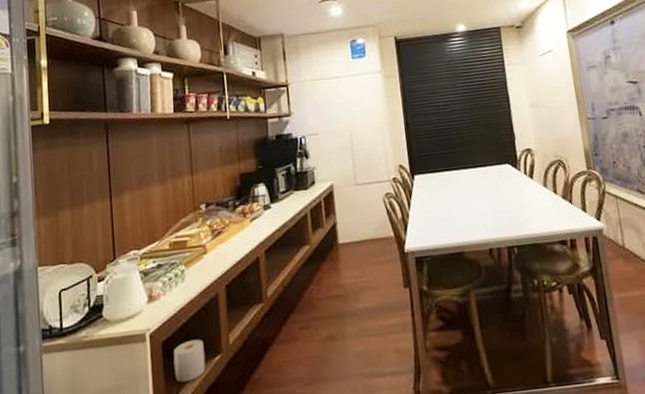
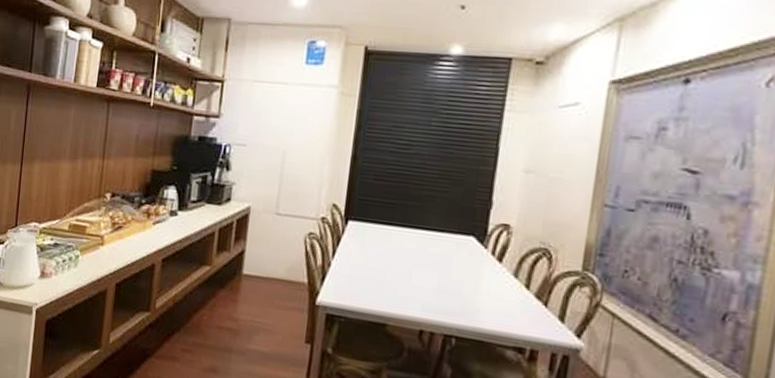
paper towel roll: present [173,339,206,383] -> none [52,326,85,366]

